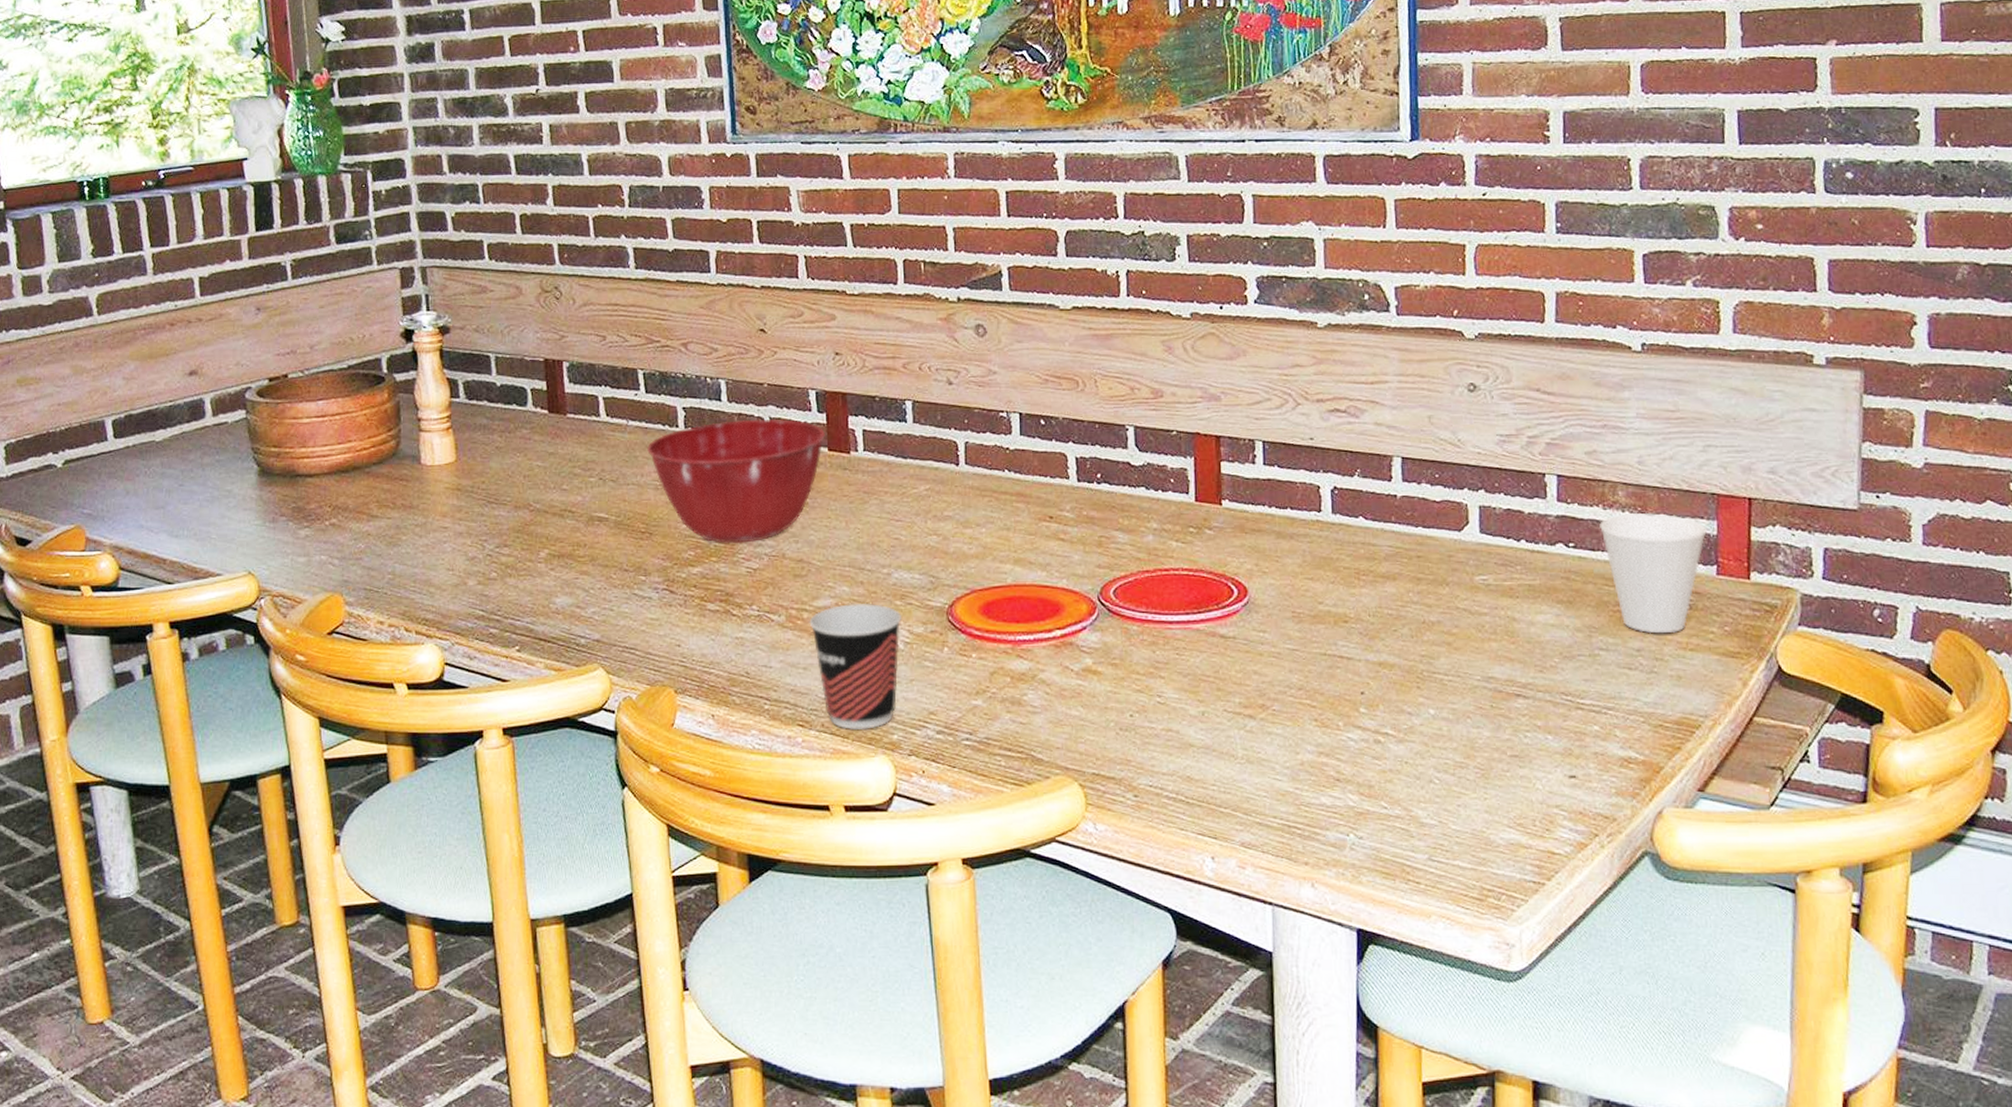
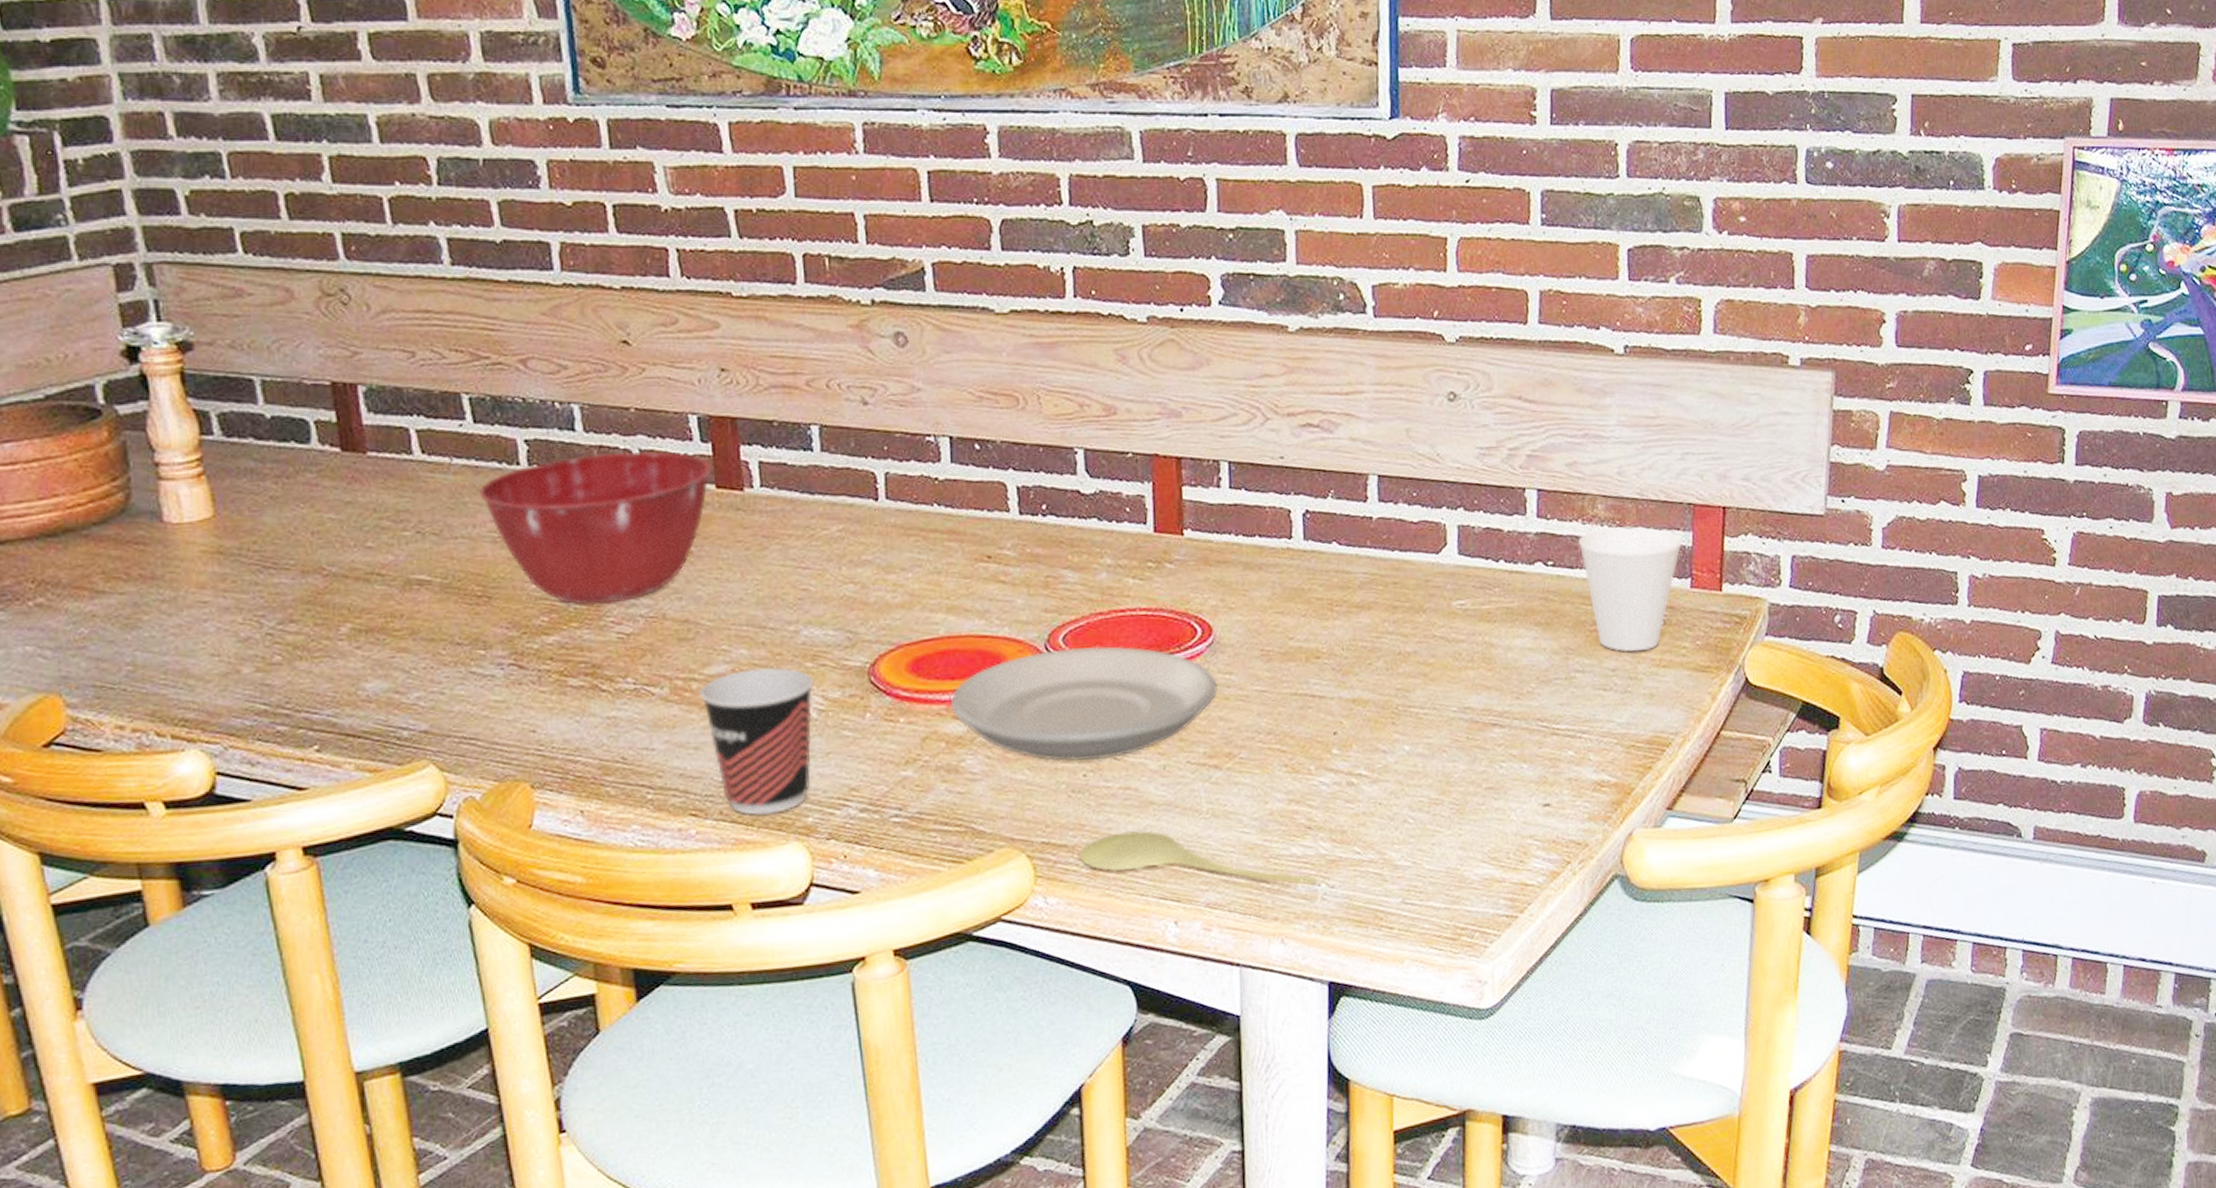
plate: none [1015,600,1252,703] -> present [950,645,1217,762]
spoon: none [1124,770,1347,833] -> present [1078,830,1318,885]

